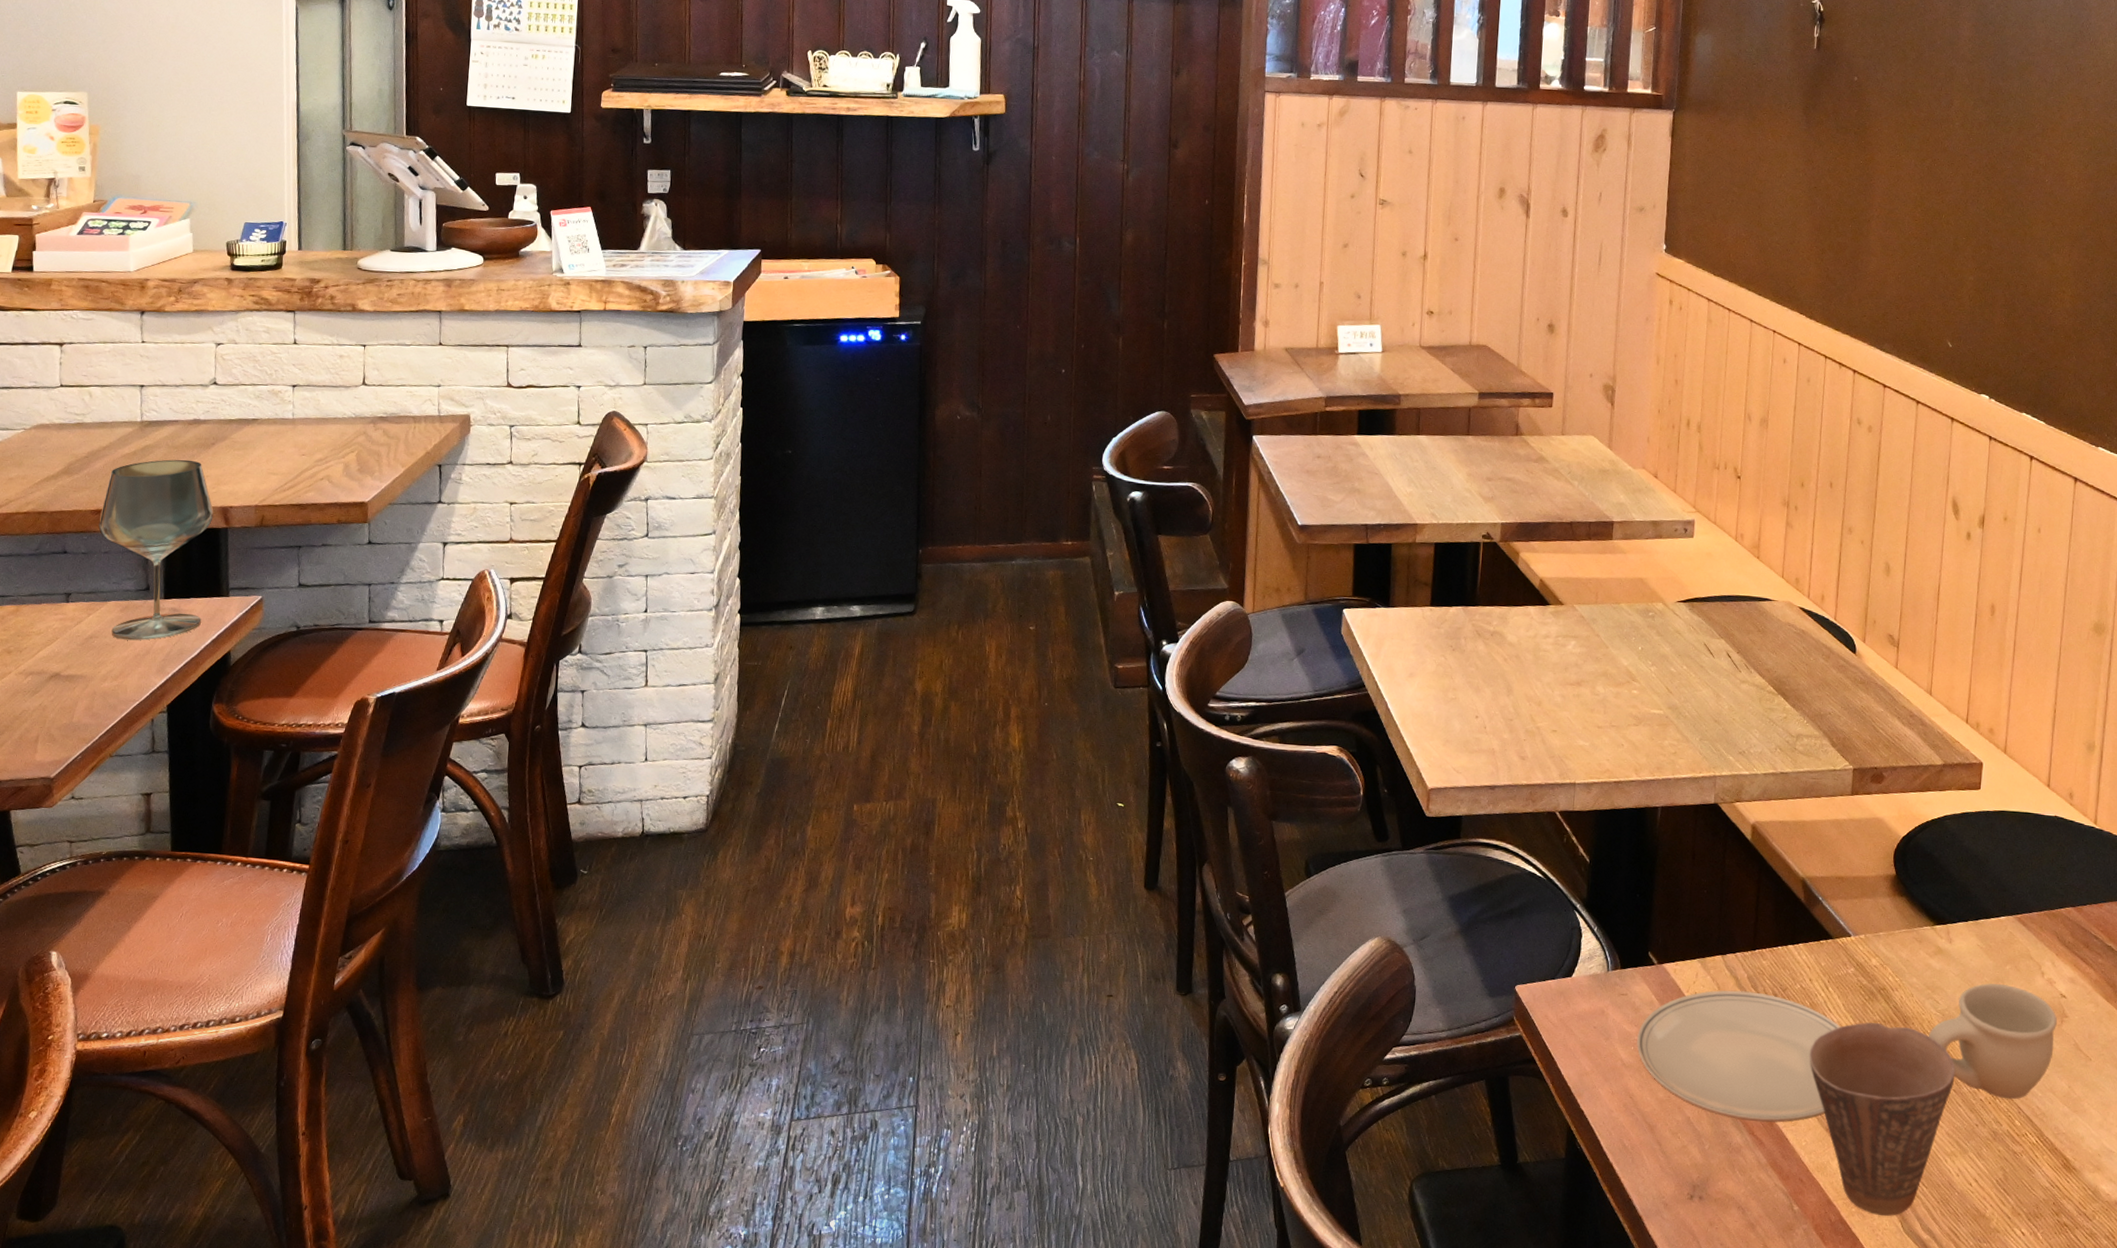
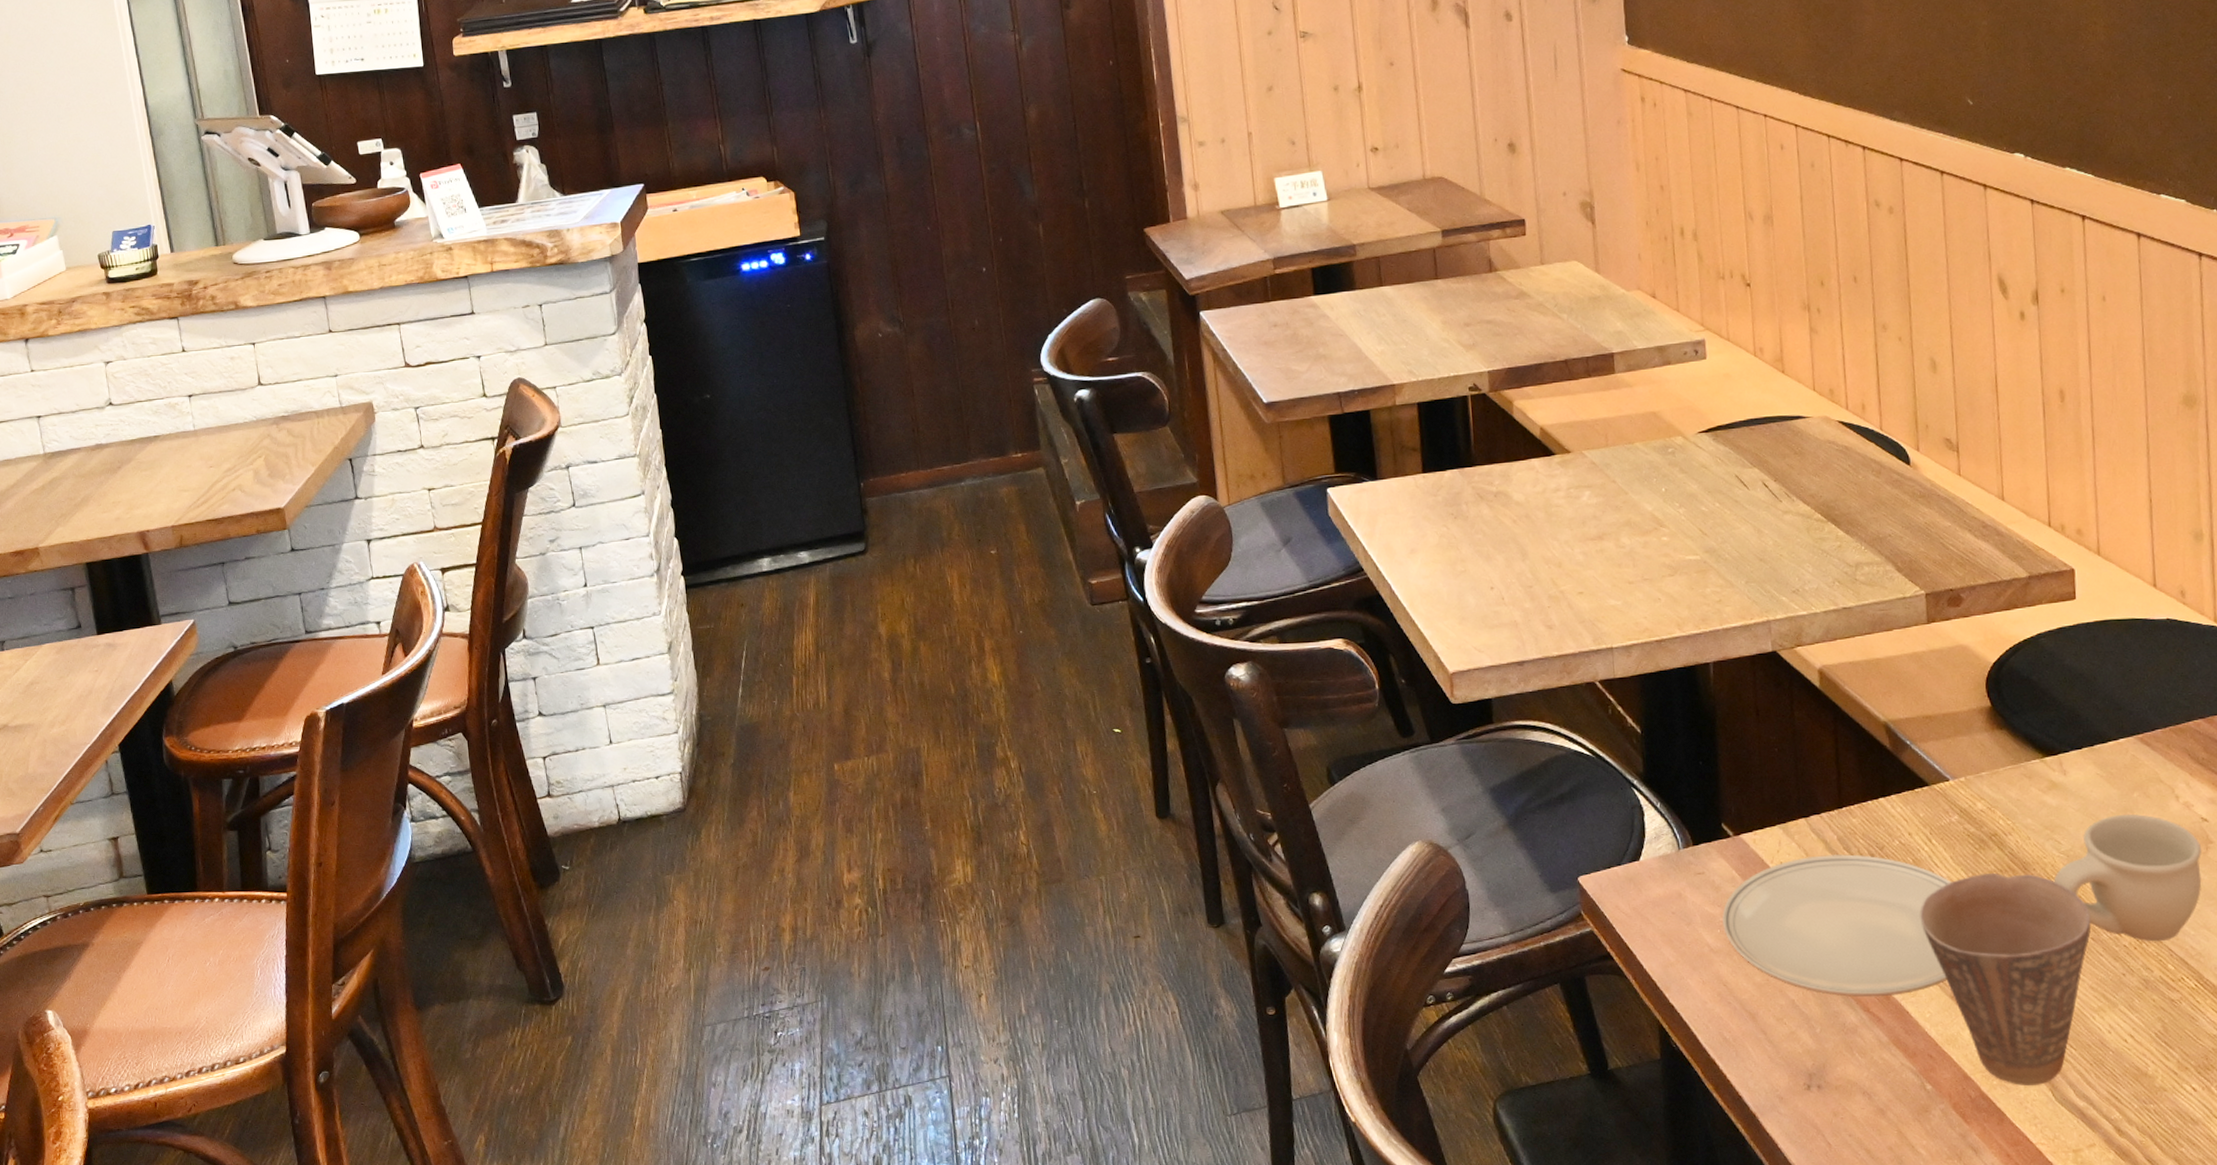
wine glass: present [98,459,214,641] -> none [19,487,138,683]

